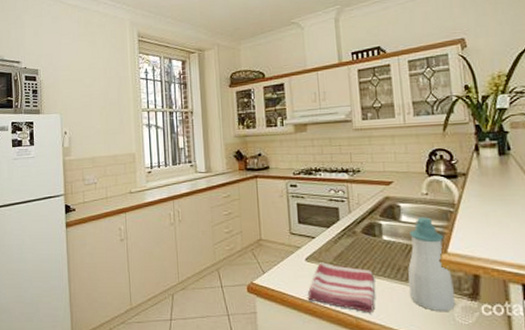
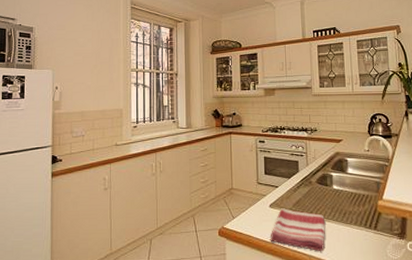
soap bottle: present [408,217,455,311] -> none [352,169,388,248]

